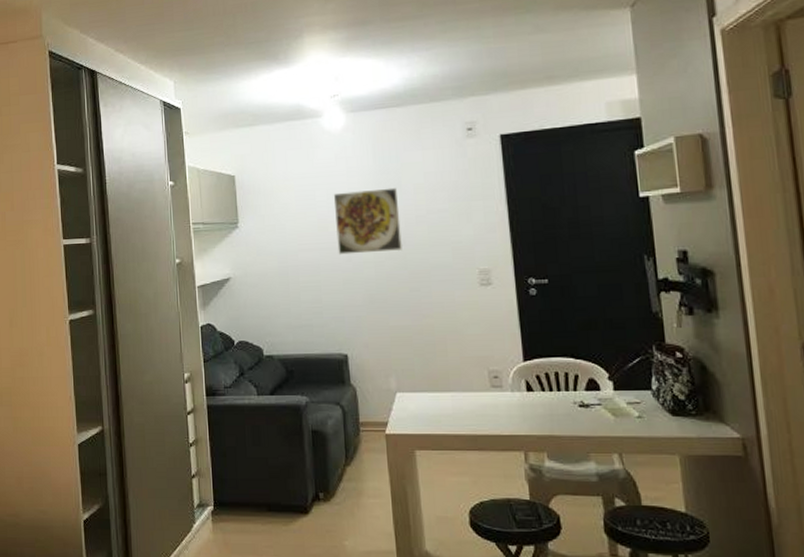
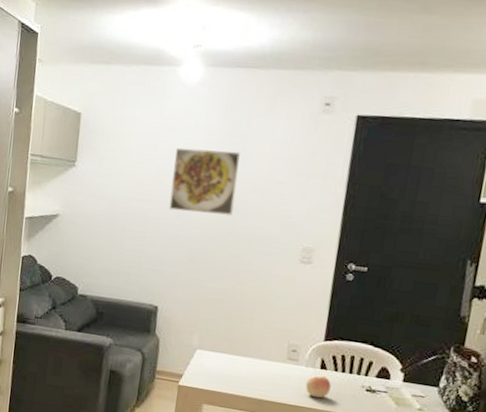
apple: none [516,399,543,423] -> present [305,376,331,399]

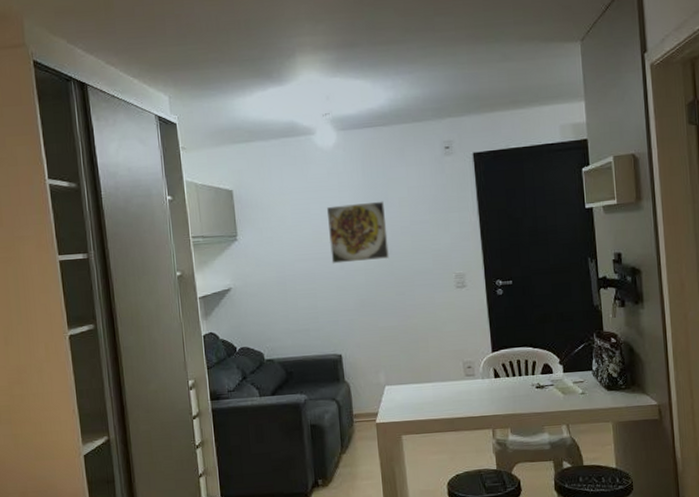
apple: present [305,376,331,399] -> none [486,384,507,405]

